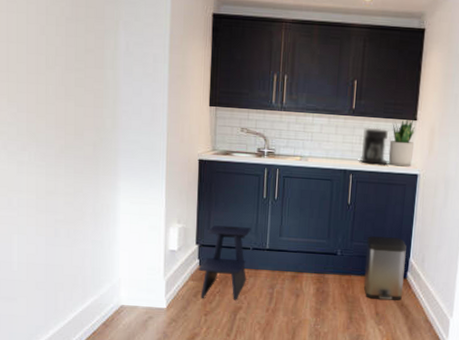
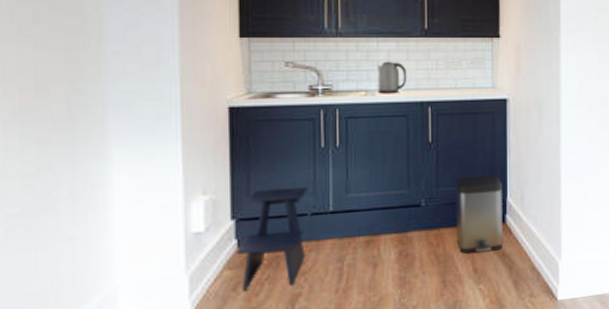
kettle: none [310,133,335,161] -> present [377,61,407,94]
coffee maker: present [360,127,389,165] -> none [439,49,471,93]
planter: present [388,119,416,167] -> none [471,36,500,92]

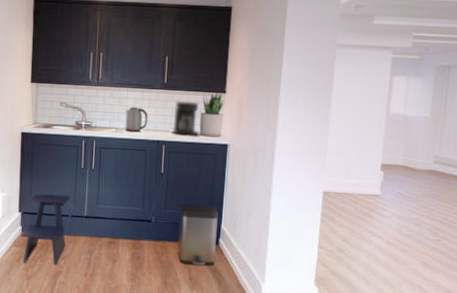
coffee maker: none [439,49,471,93] -> present [172,100,200,136]
planter: none [471,36,500,92] -> present [199,92,225,137]

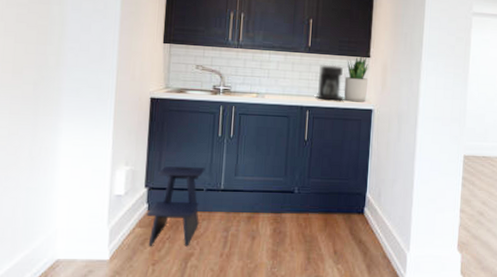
kettle: present [125,106,148,133] -> none [267,70,292,98]
pedal bin: present [177,203,218,266] -> none [321,172,363,237]

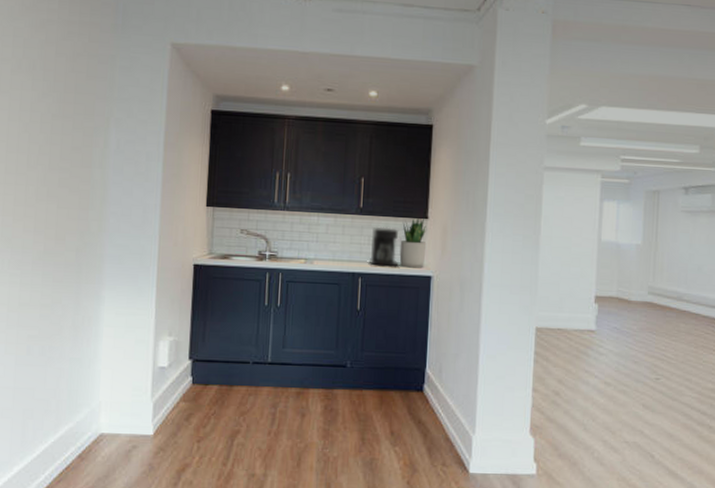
step stool: present [146,166,205,247] -> none [191,337,251,423]

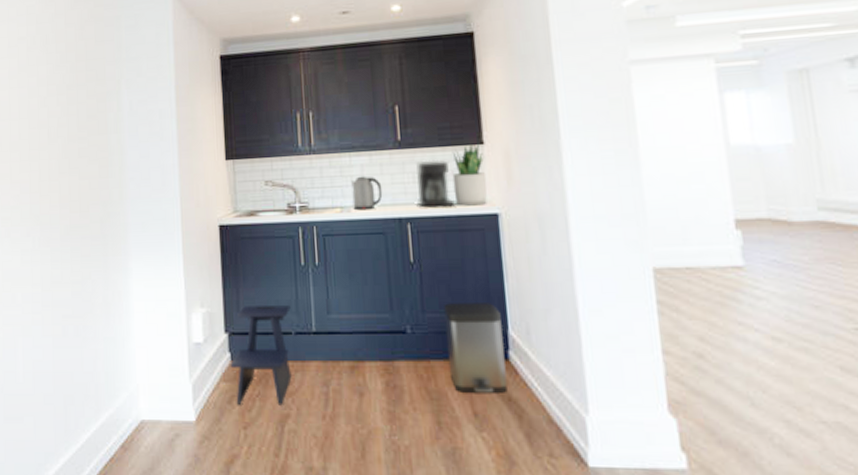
step stool: none [191,337,251,423] -> present [230,305,292,406]
kettle: none [315,234,342,264] -> present [351,175,383,211]
pedal bin: none [376,345,422,417] -> present [444,303,508,393]

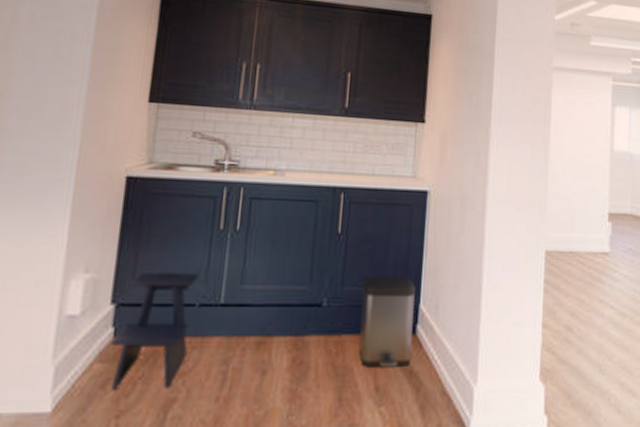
kettle: present [351,175,383,211] -> none [288,139,322,176]
coffee maker: present [416,159,455,208] -> none [355,131,391,180]
planter: present [452,143,488,206] -> none [390,121,424,182]

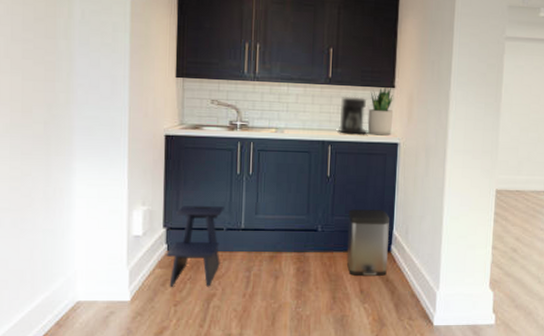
coffee maker: none [355,131,391,180] -> present [339,96,367,135]
planter: none [390,121,424,182] -> present [367,86,394,136]

